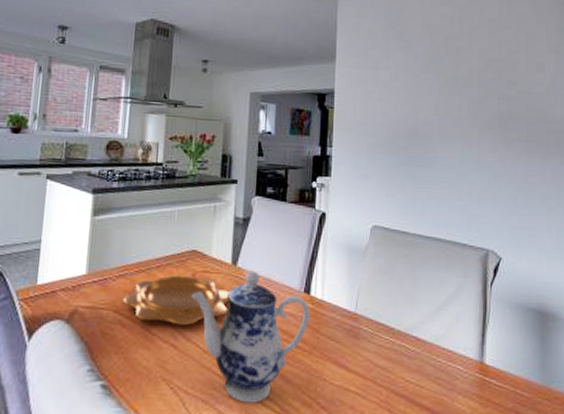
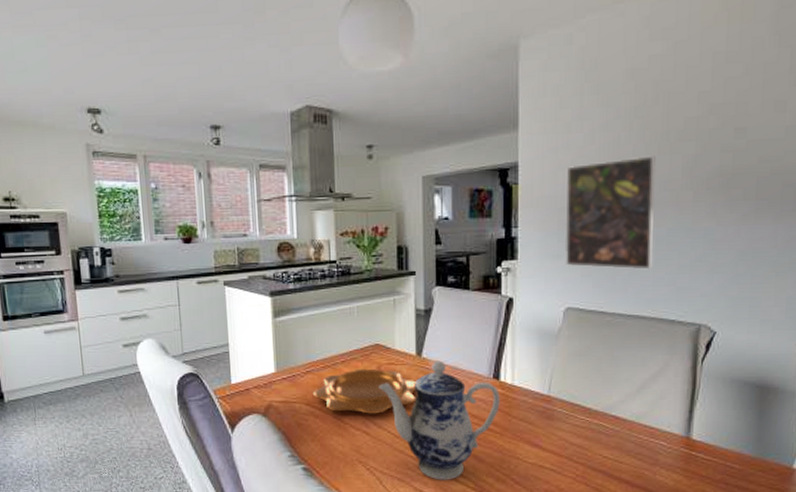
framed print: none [372,95,448,196] -> present [564,155,657,270]

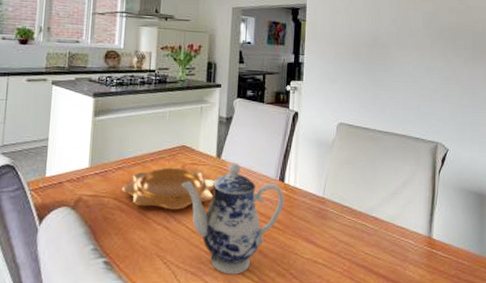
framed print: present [564,155,657,270] -> none [339,9,406,96]

